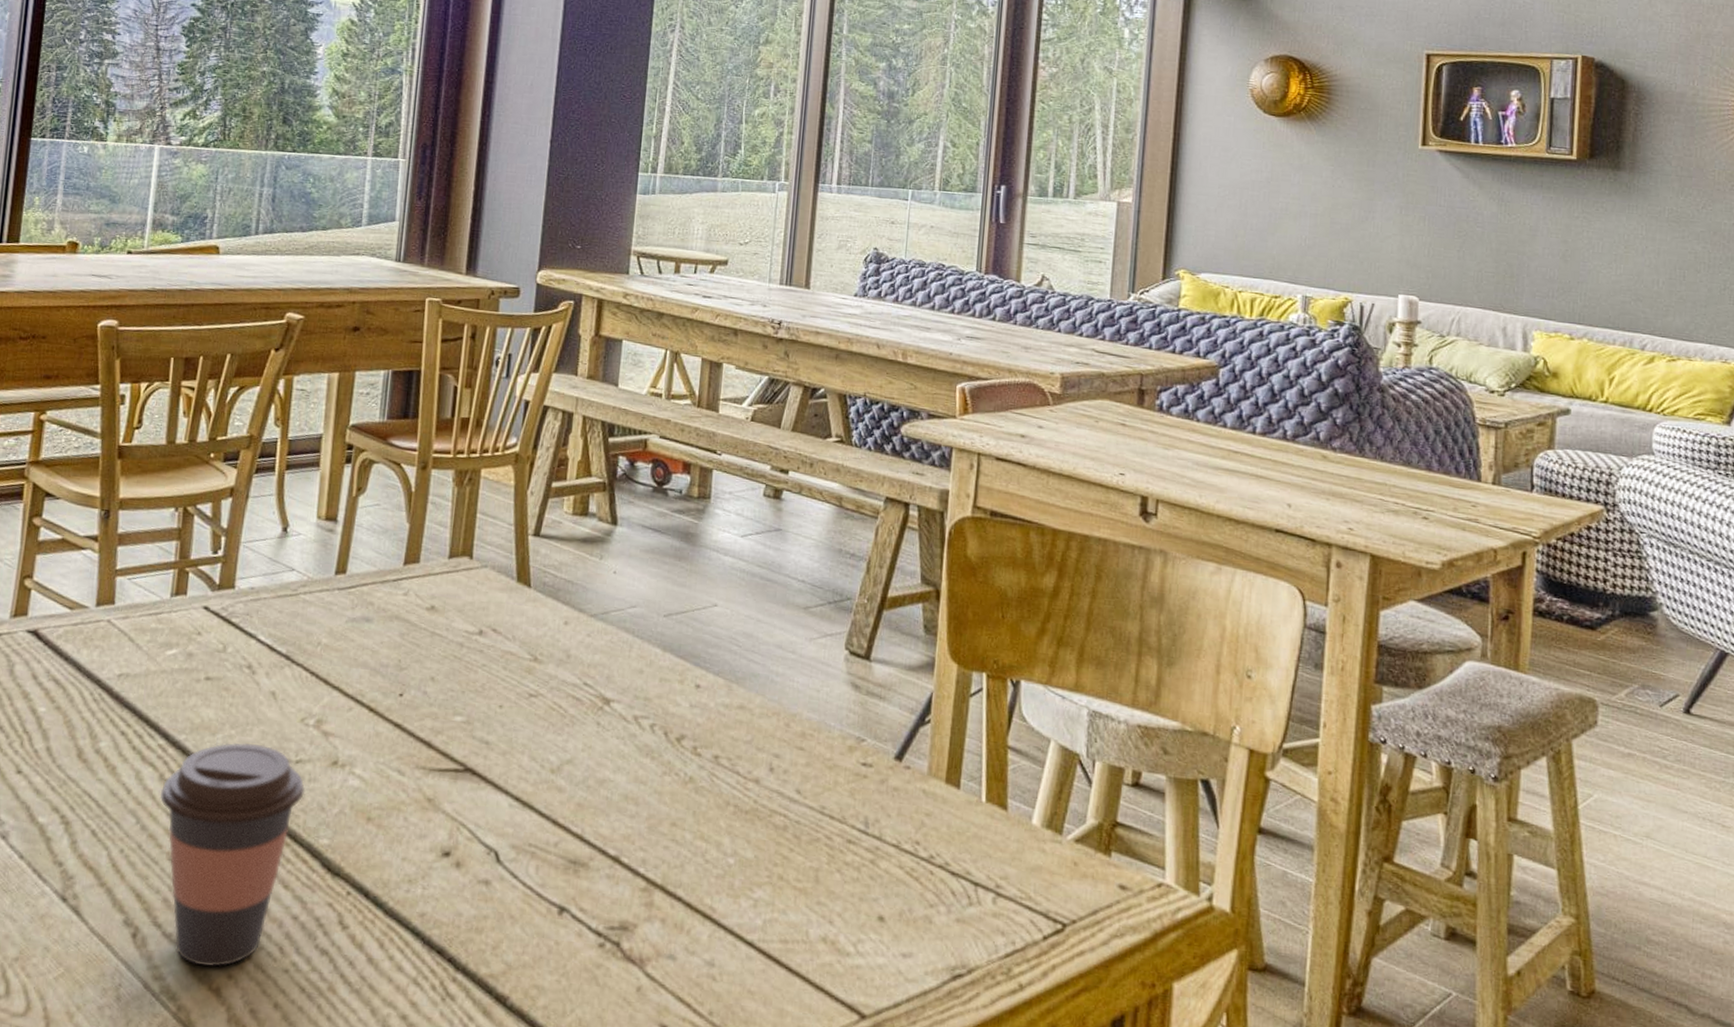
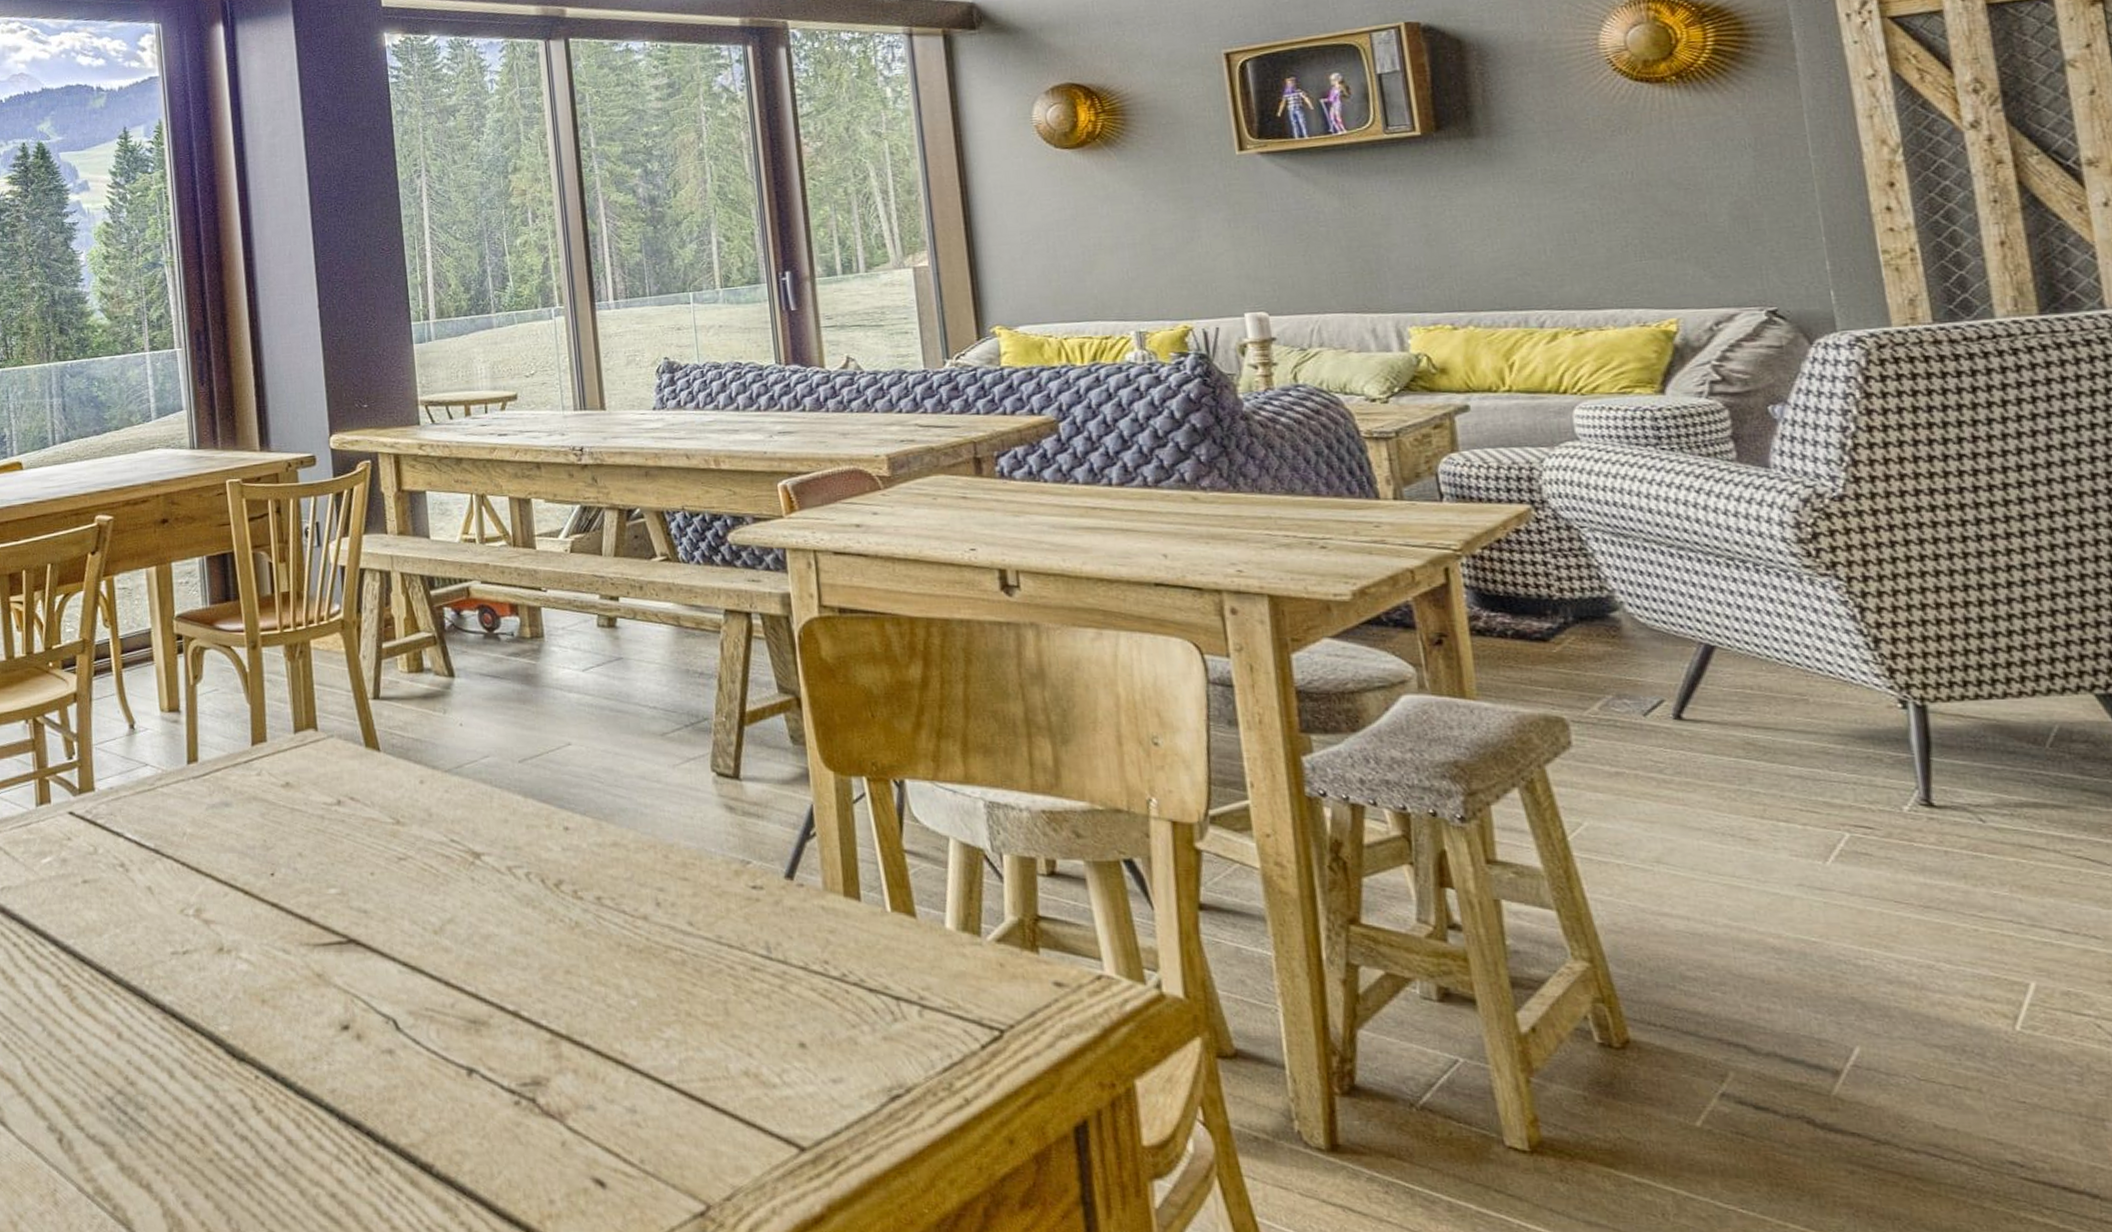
coffee cup: present [159,742,306,968] -> none [59,939,197,1164]

